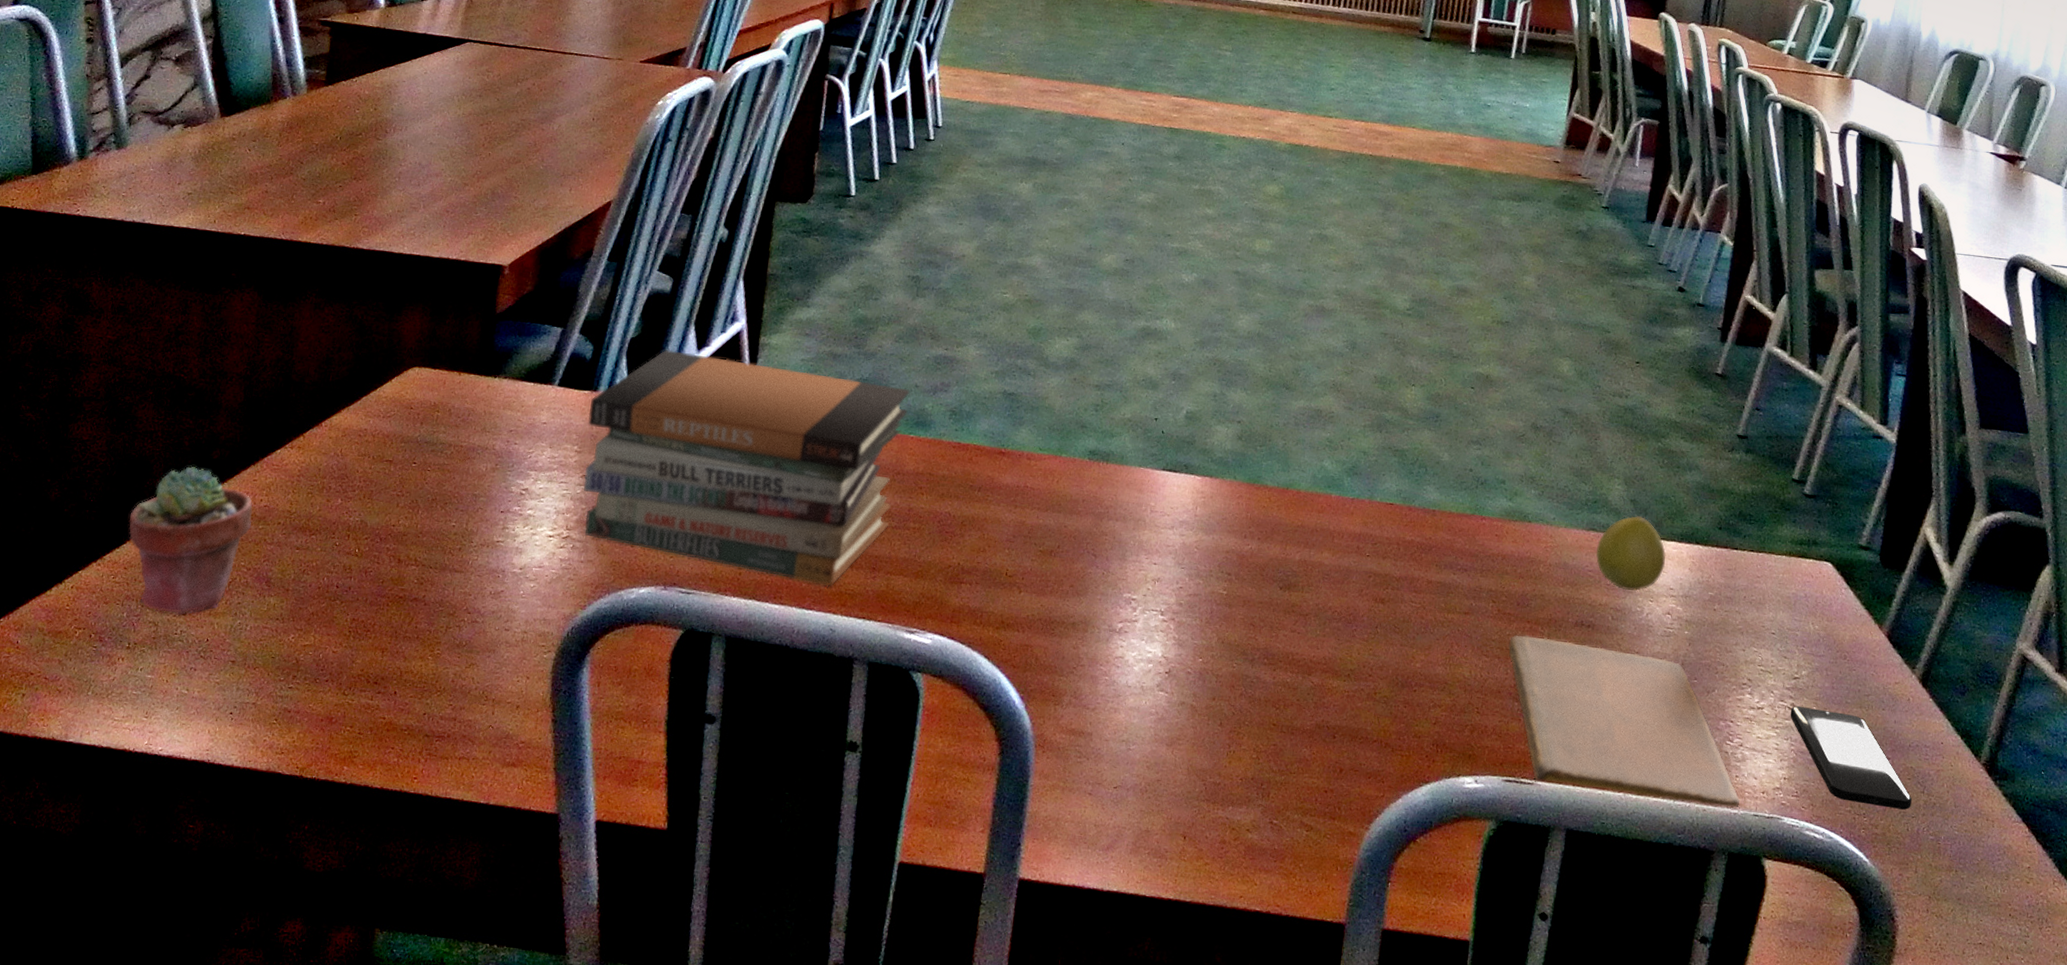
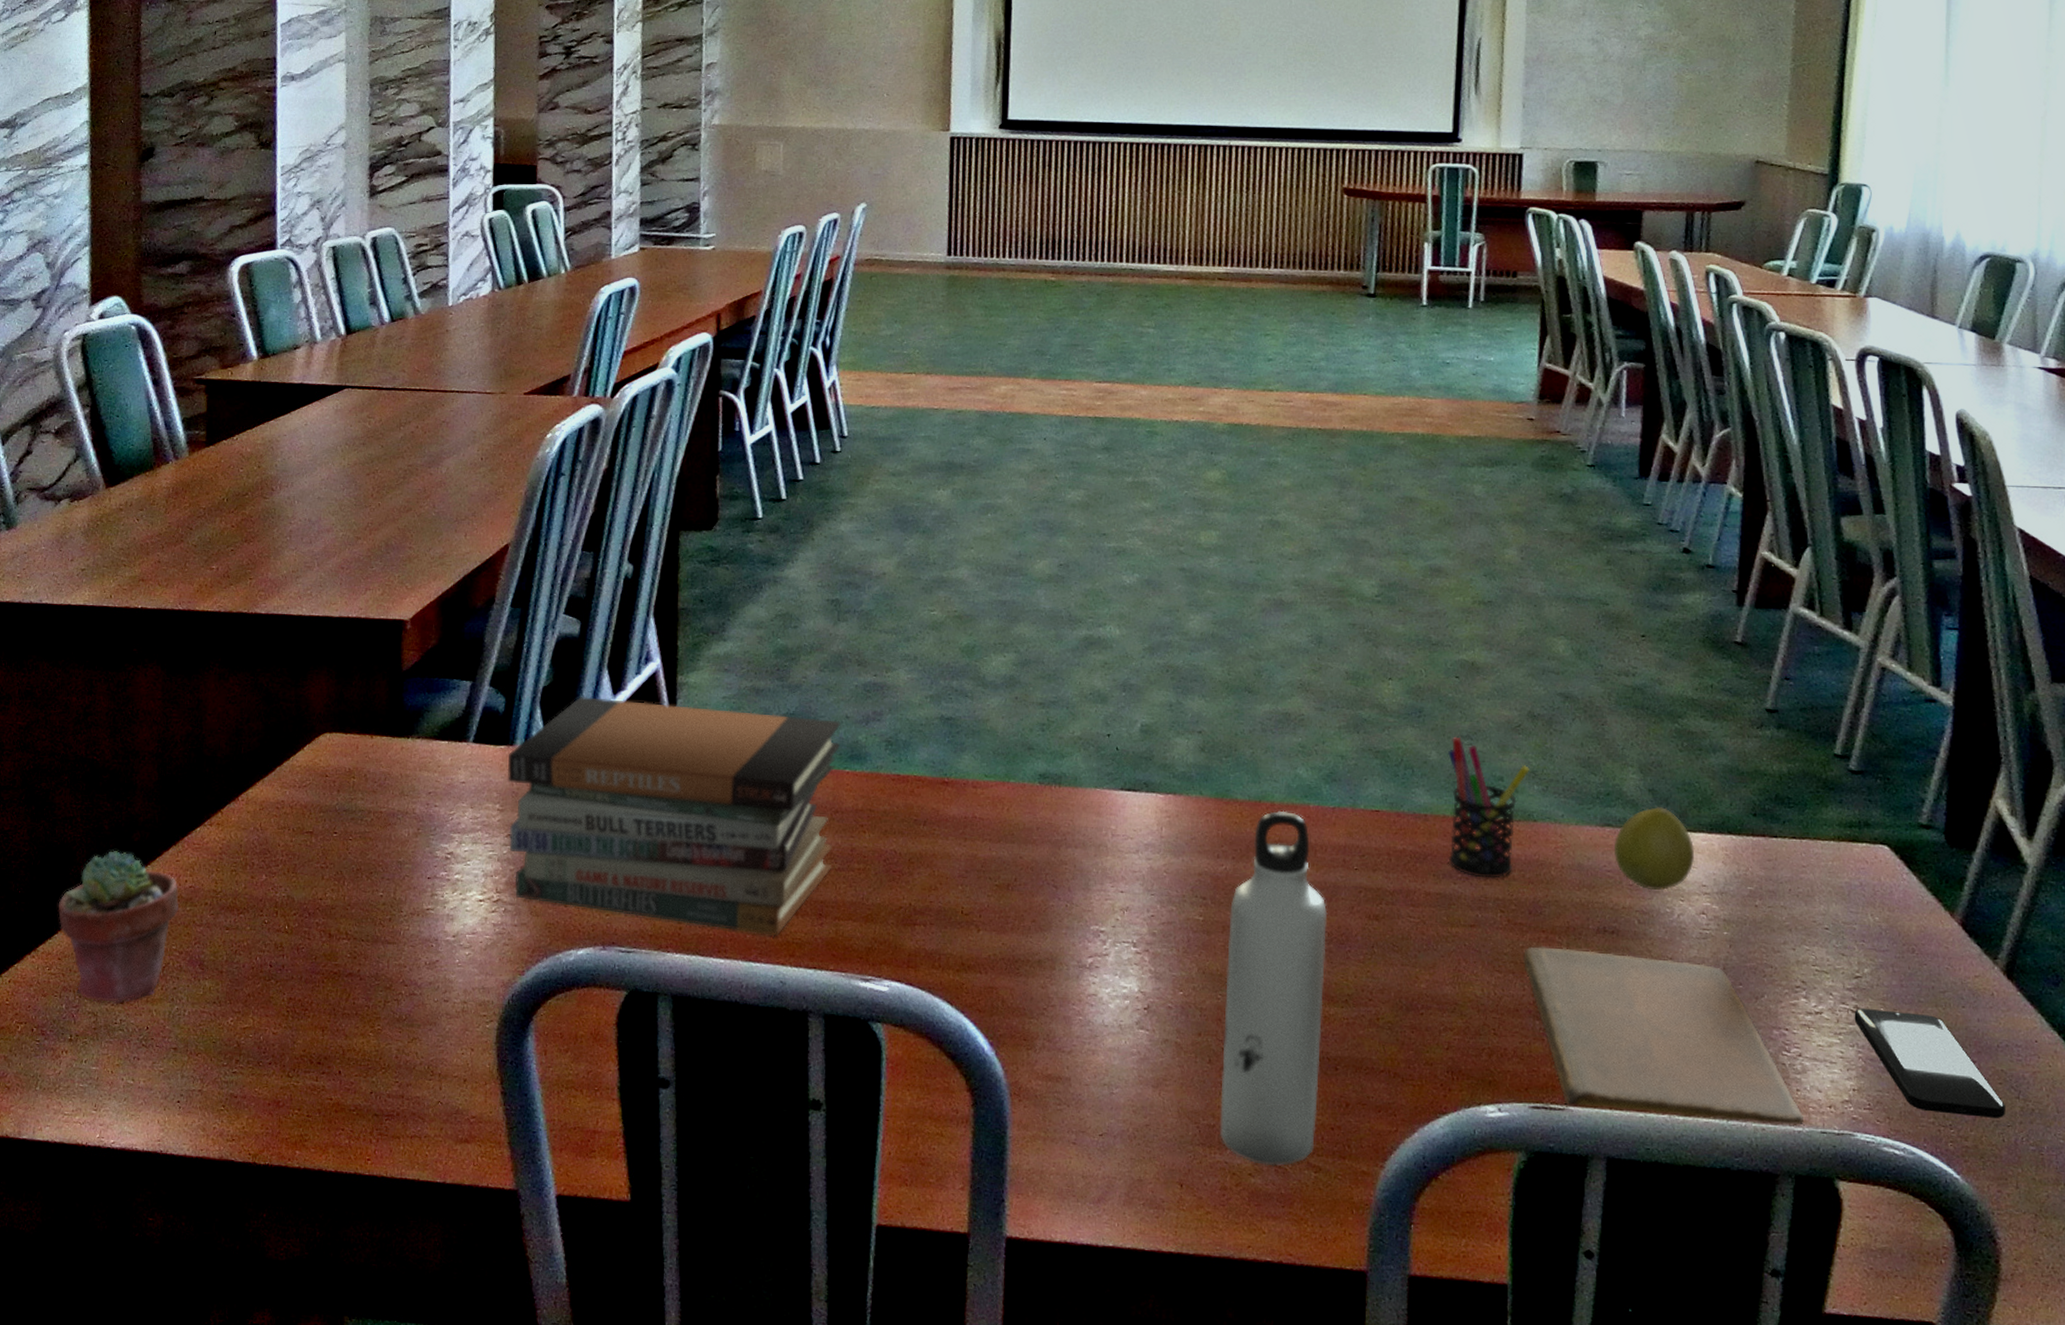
water bottle: none [1224,498,1339,824] -> present [1220,810,1328,1167]
pen holder: none [1450,441,1529,572] -> present [1448,736,1529,878]

